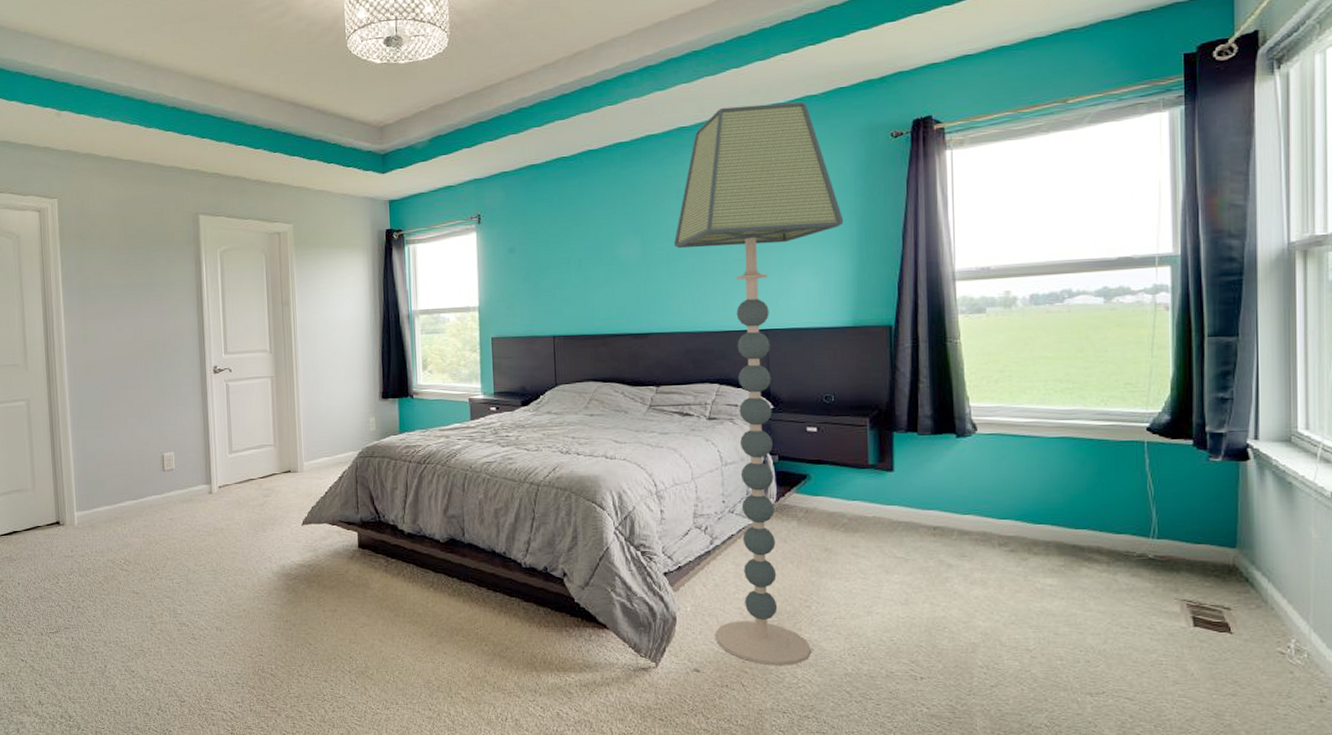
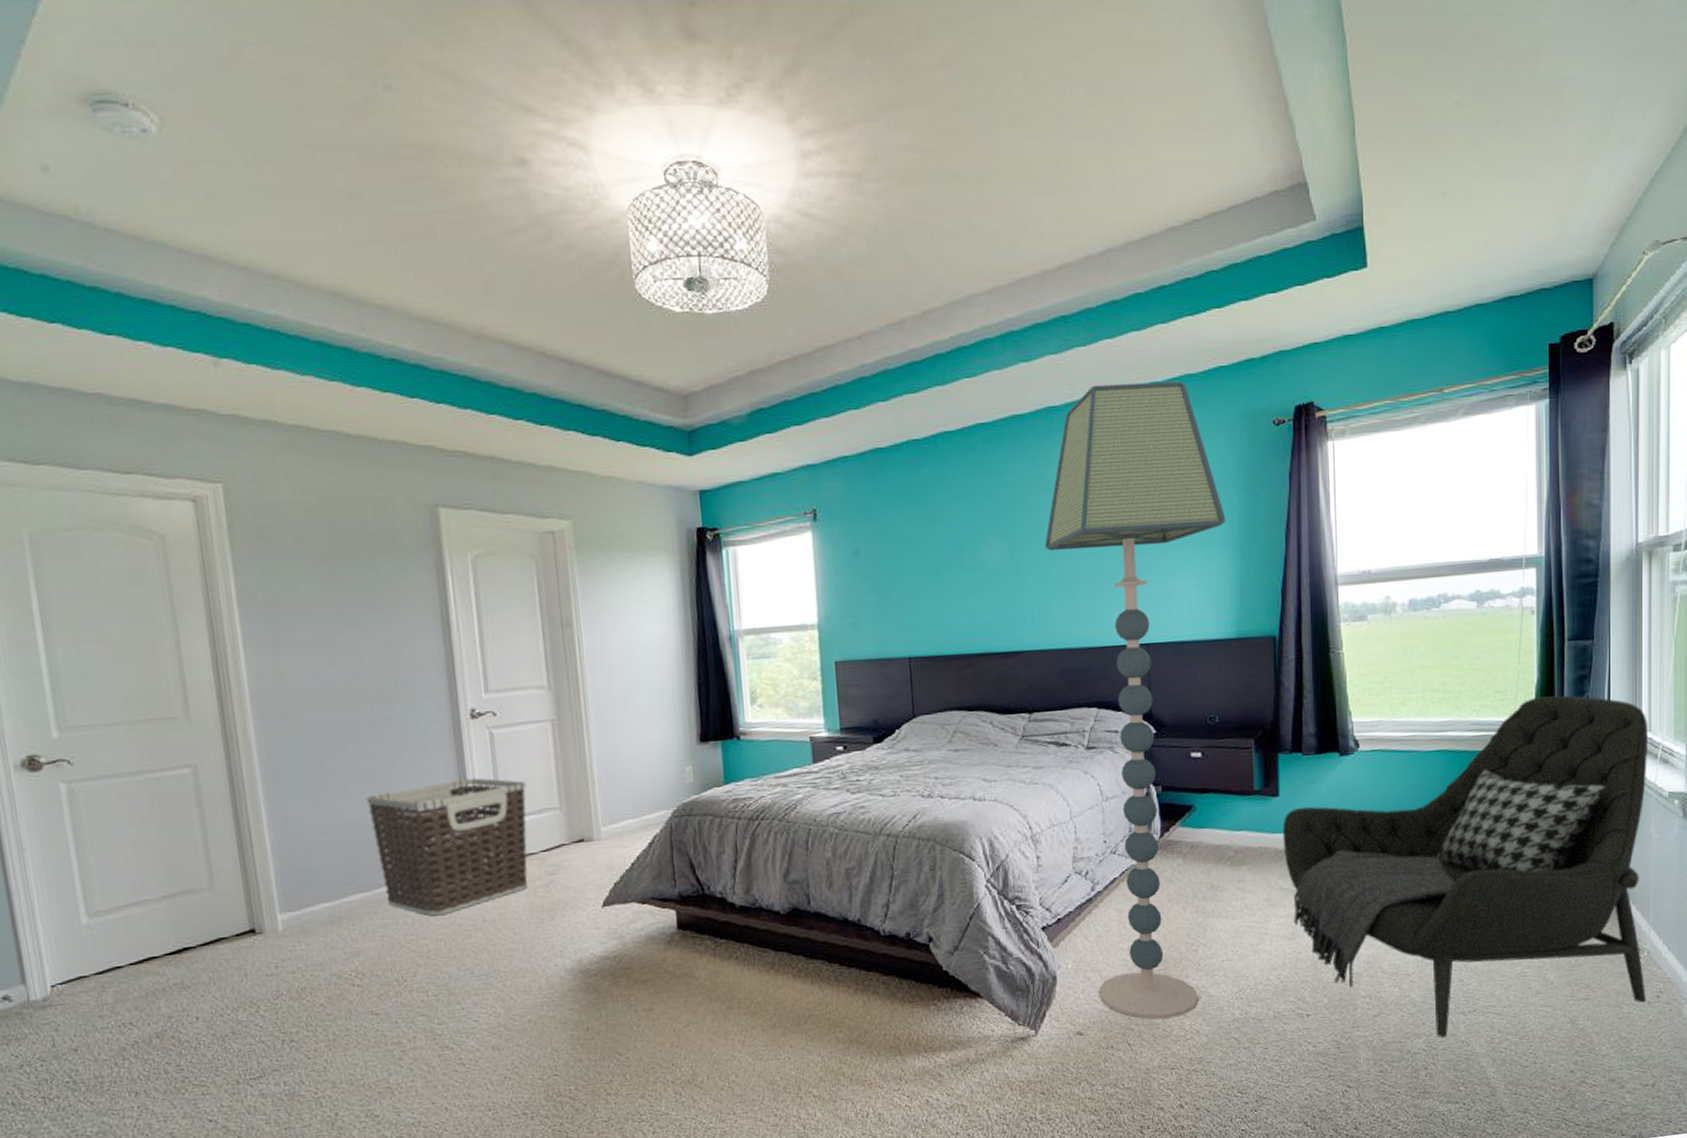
clothes hamper: none [138,418,250,522] -> present [366,777,528,917]
armchair: none [897,390,1306,716] -> present [1282,695,1649,1038]

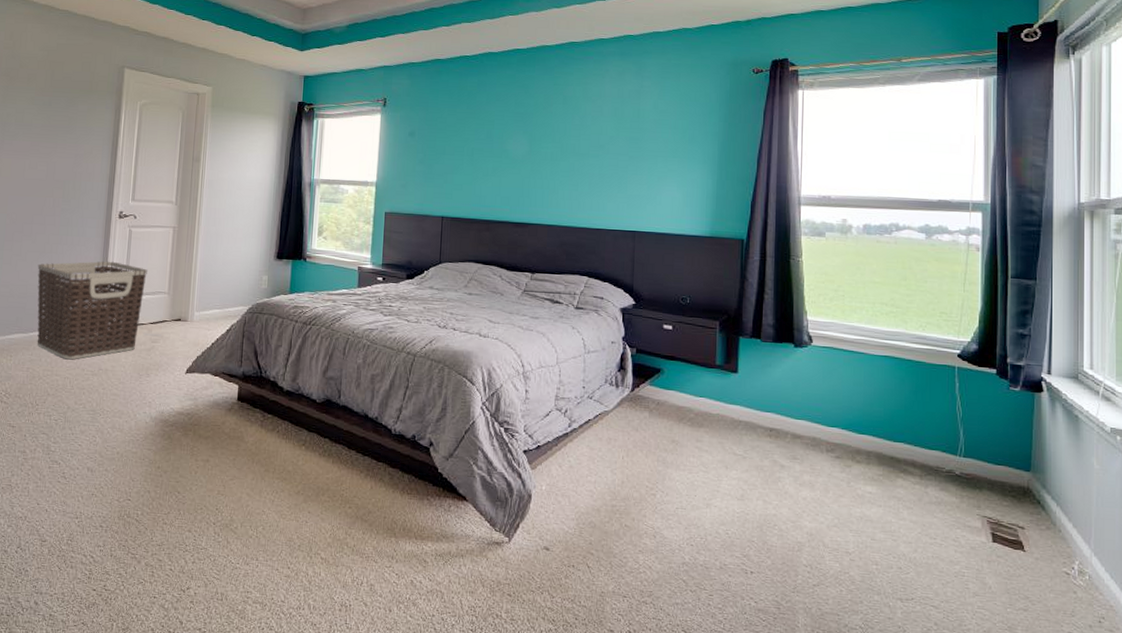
floor lamp: present [1044,380,1226,1020] -> none [557,29,708,551]
armchair: present [1282,695,1649,1038] -> none [738,323,1090,626]

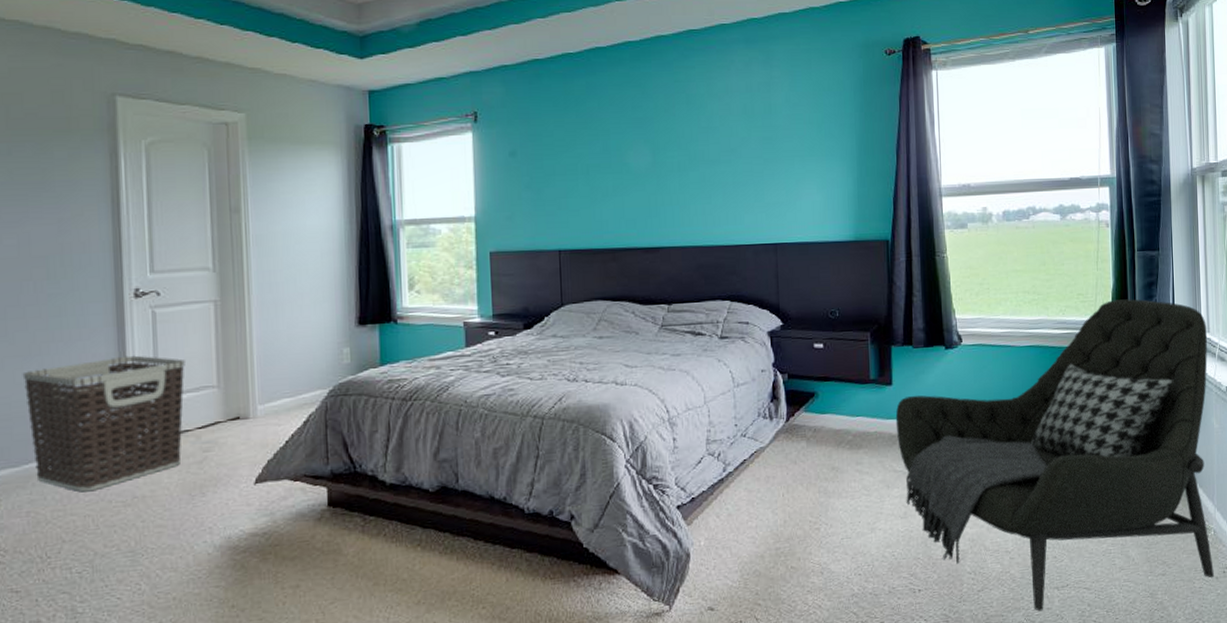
armchair: none [738,323,1090,626] -> present [895,299,1214,611]

